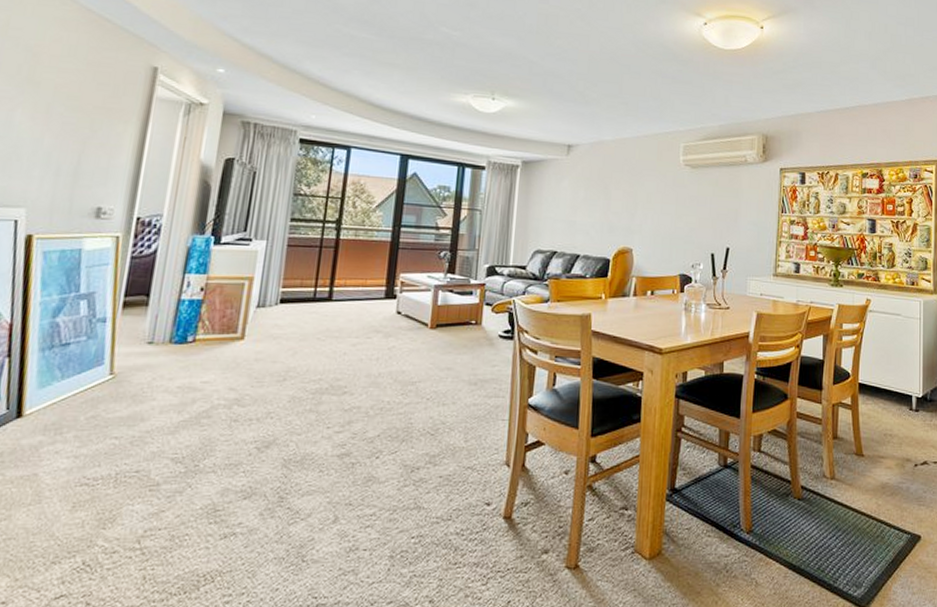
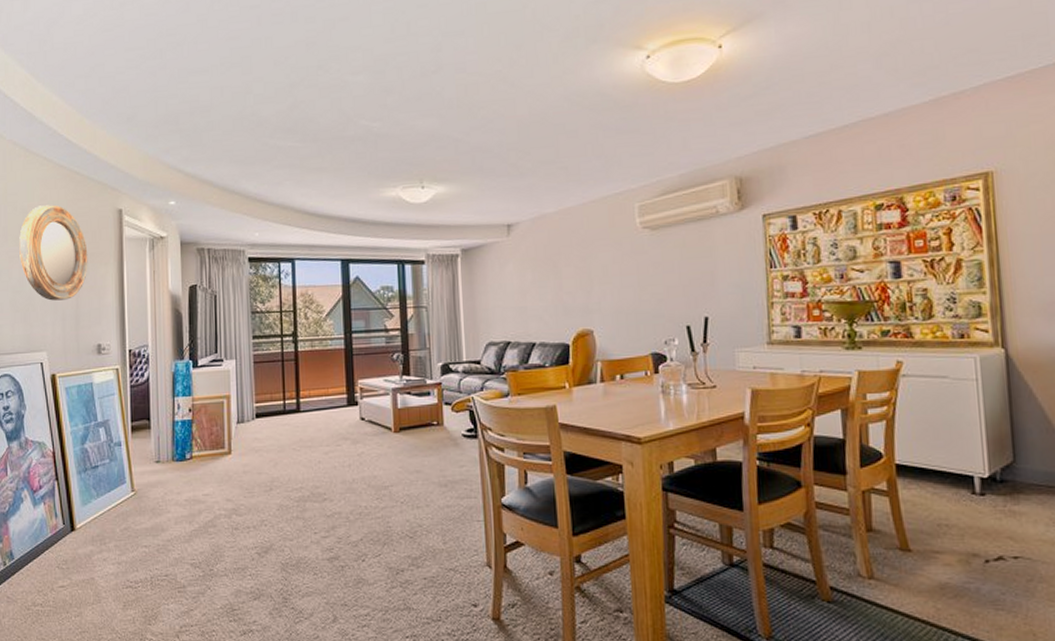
home mirror: none [10,47,105,154] -> present [19,205,88,301]

